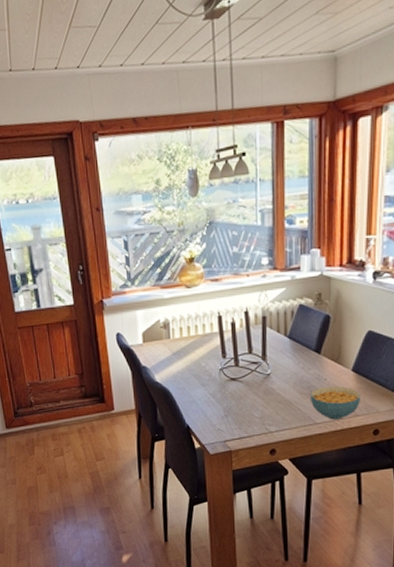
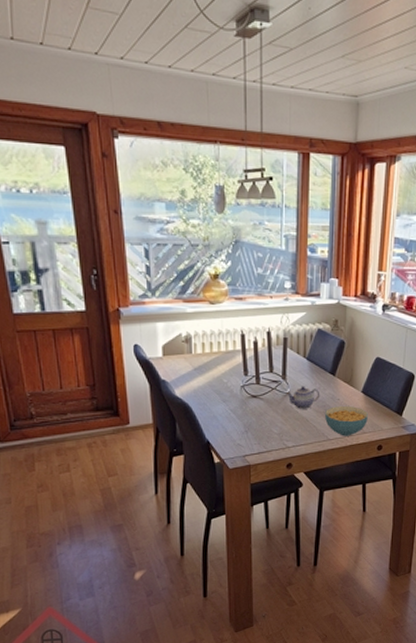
teapot: none [268,366,305,391] -> present [287,386,320,409]

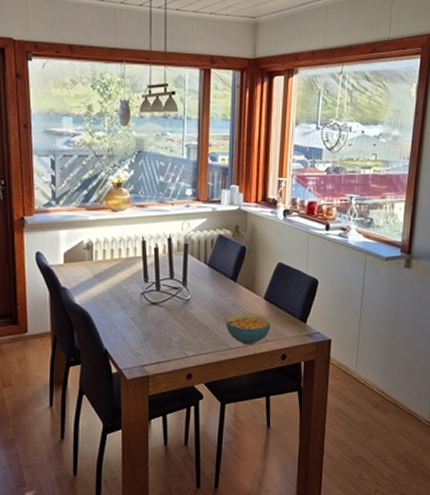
teapot: present [287,386,320,409] -> none [187,293,222,316]

